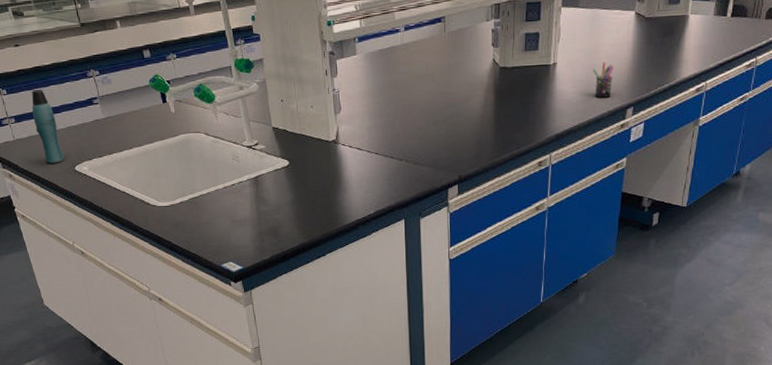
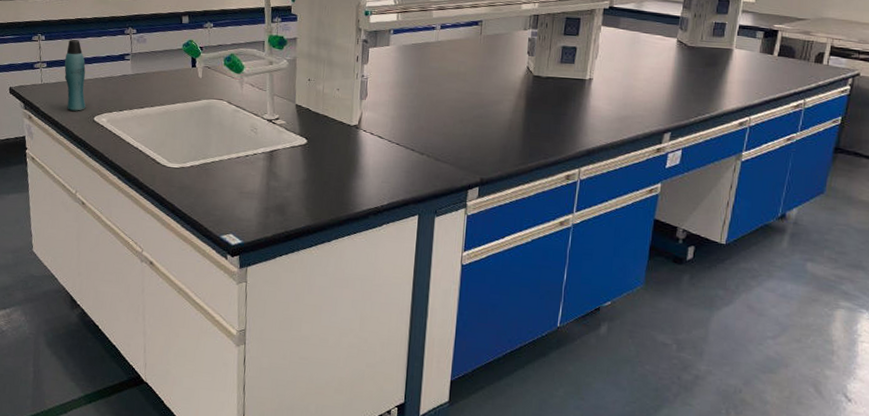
pen holder: present [593,61,613,98] -> none [630,83,652,120]

